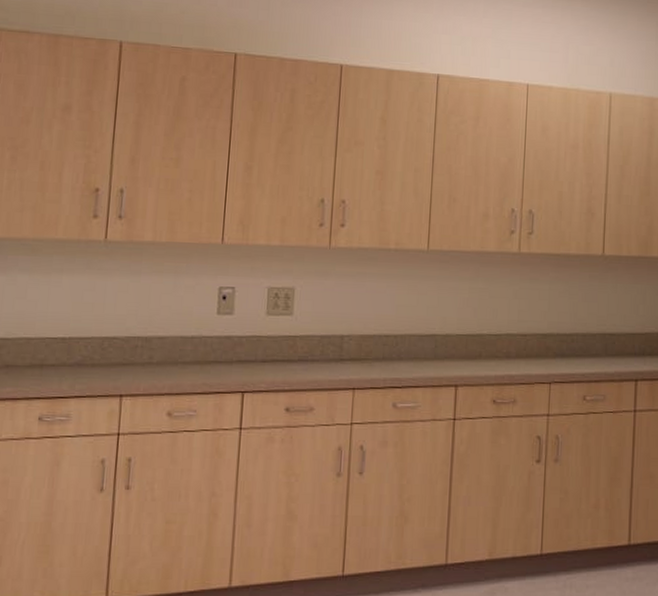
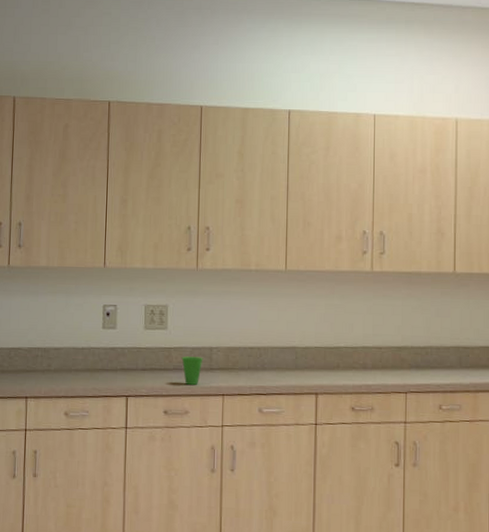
cup: none [308,346,333,378] -> present [181,356,203,385]

